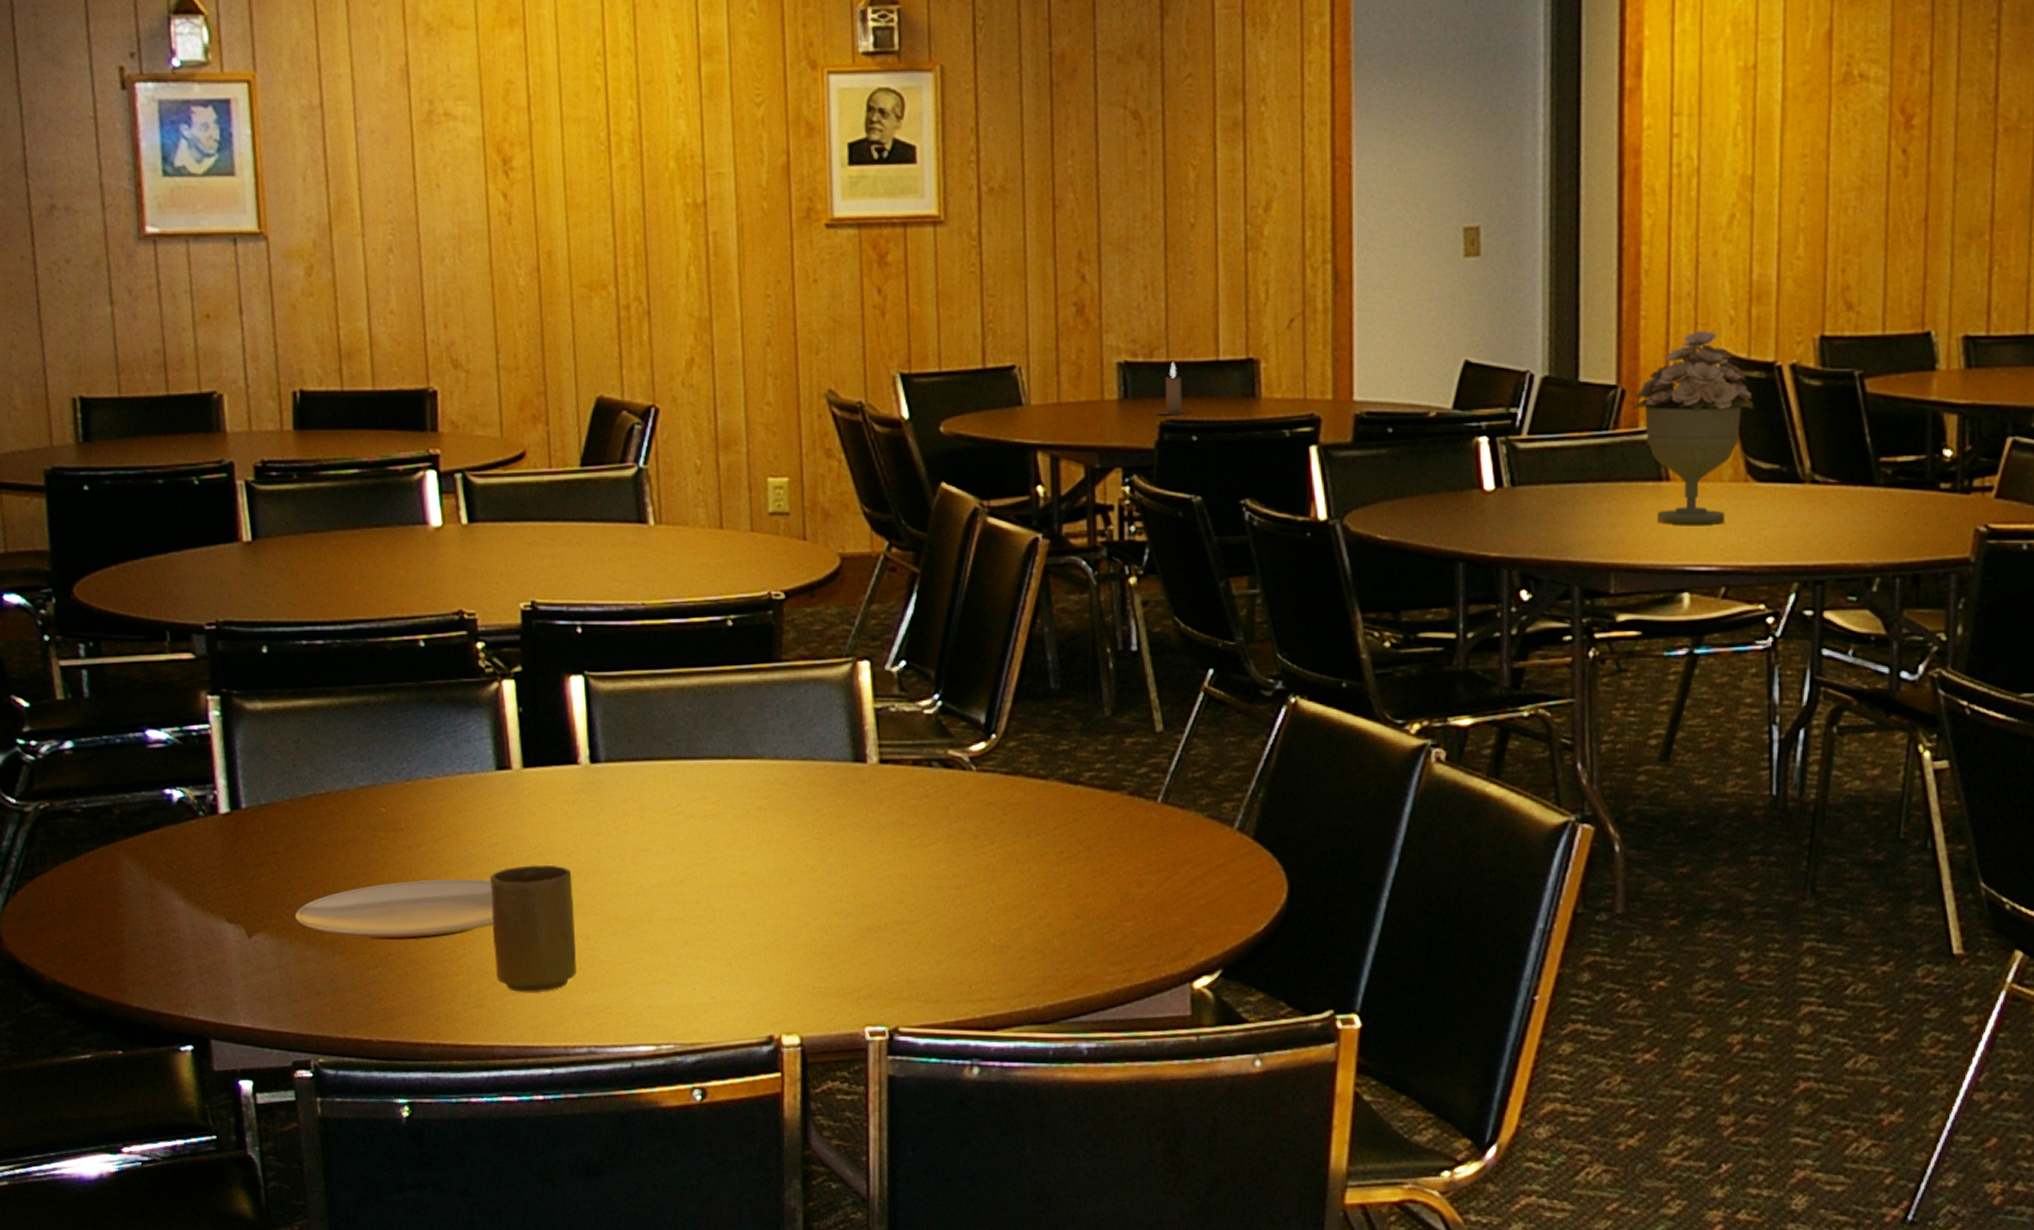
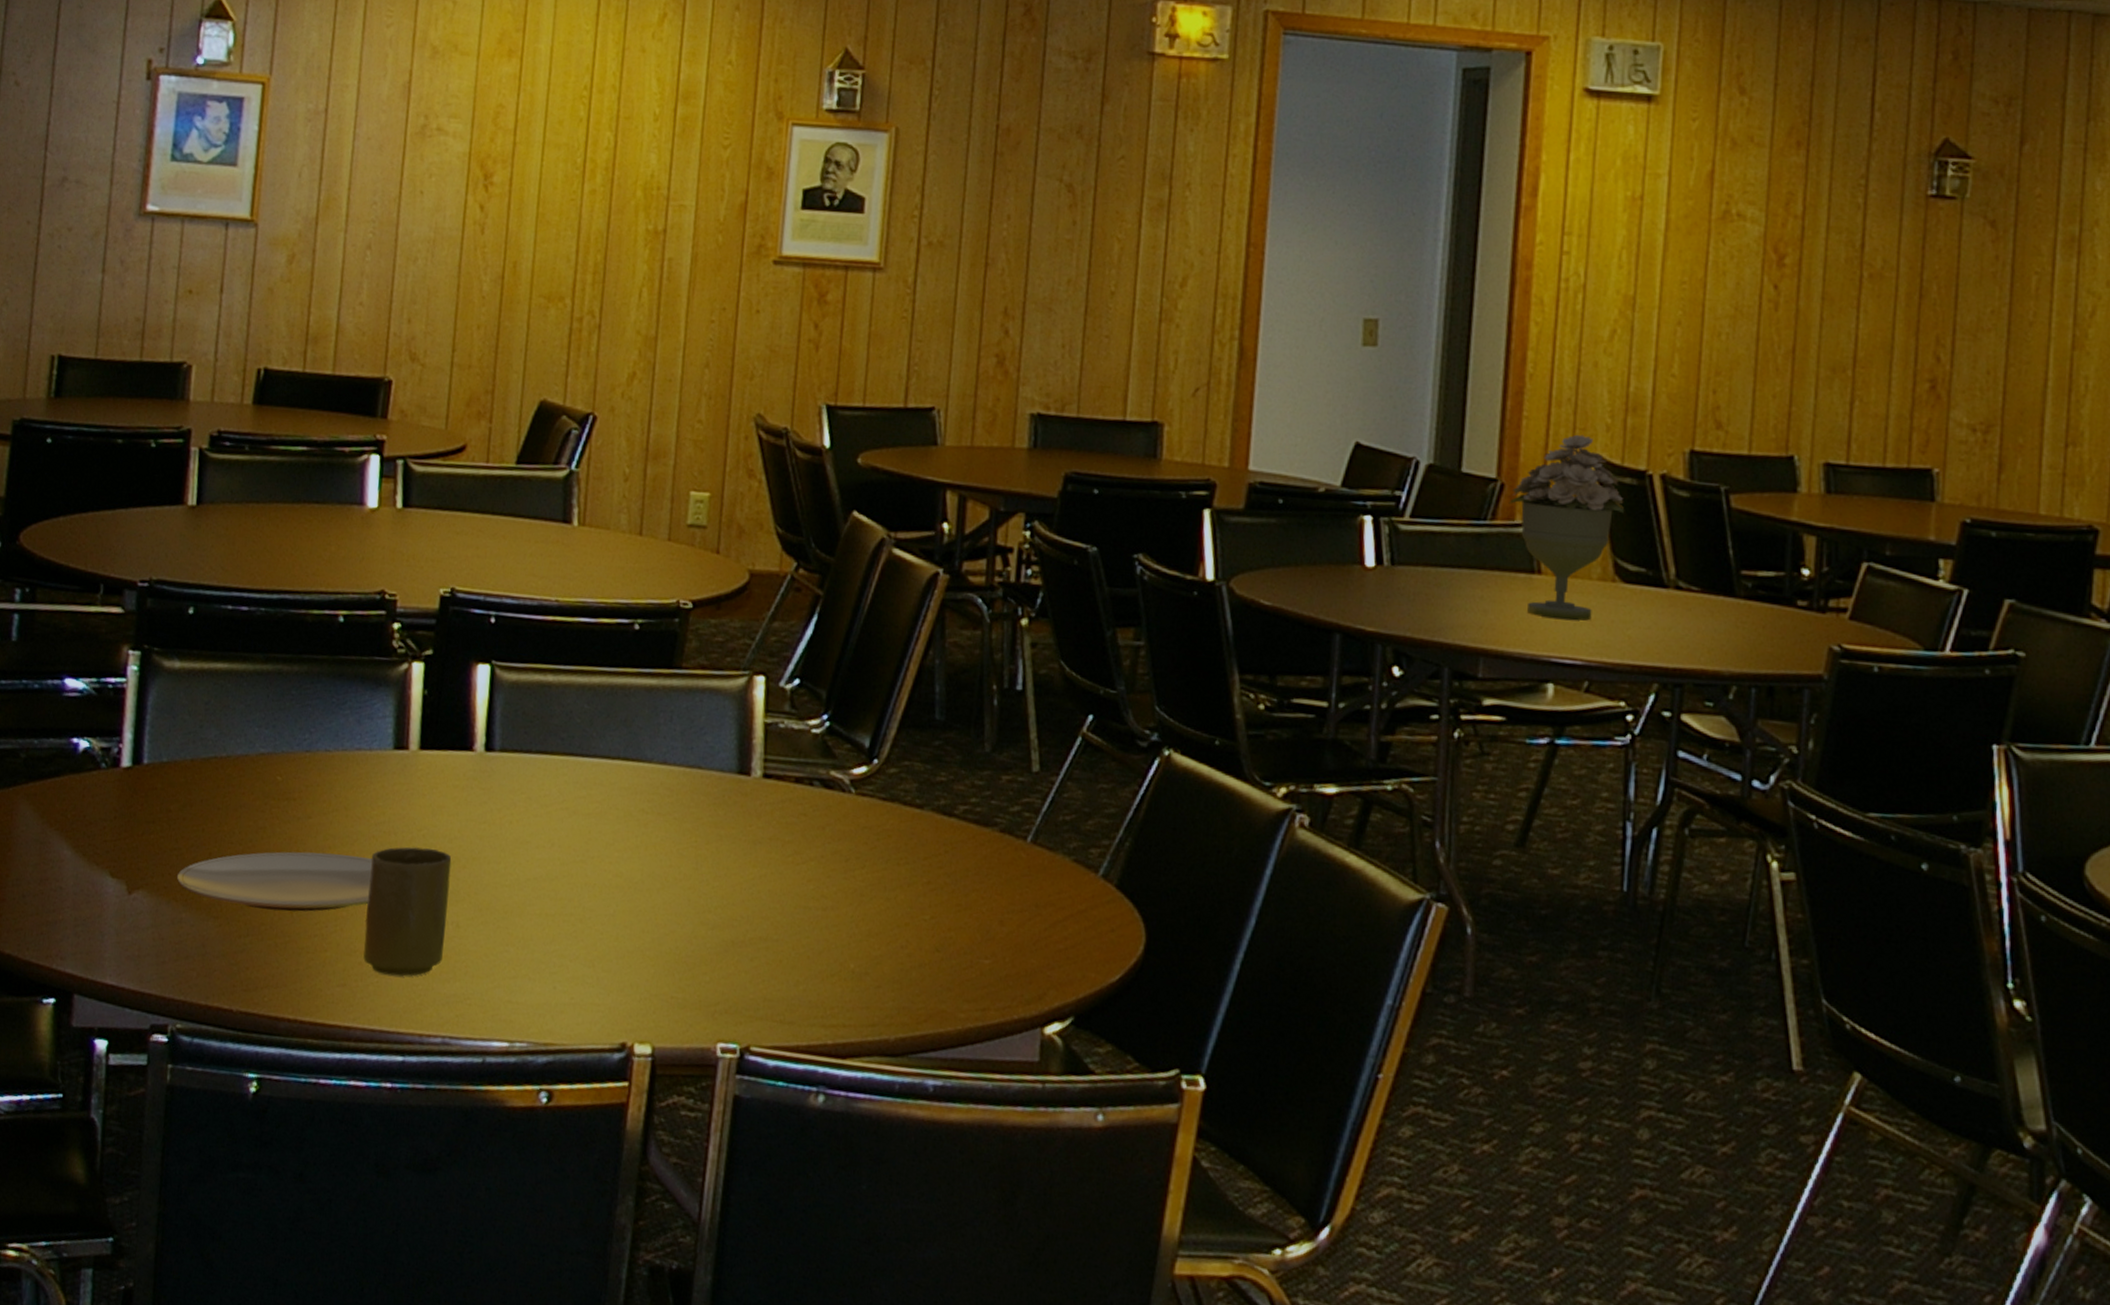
candle: present [1156,362,1192,416] -> none [1062,418,1096,469]

